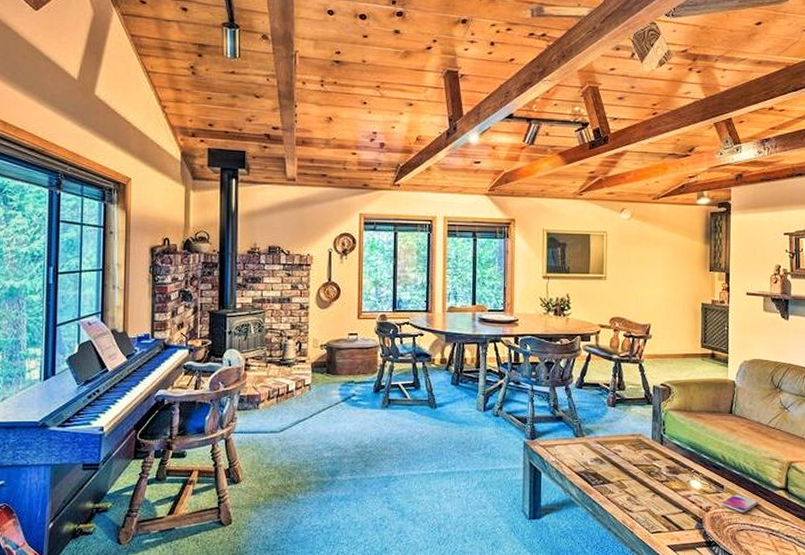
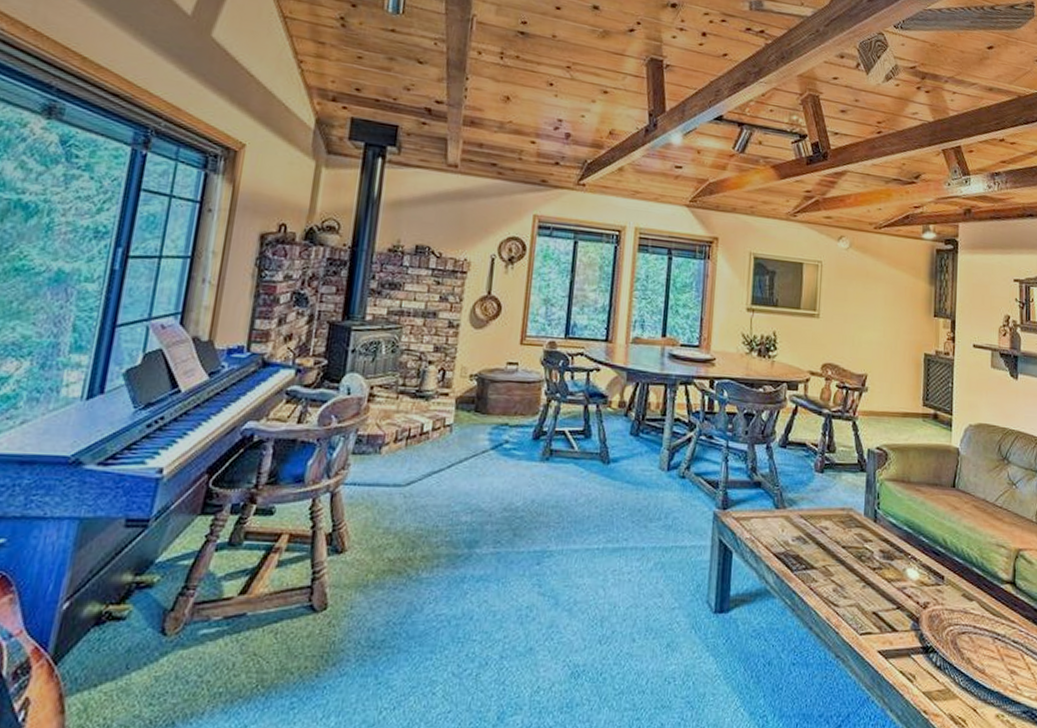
smartphone: present [722,494,758,513] -> none [941,588,982,611]

